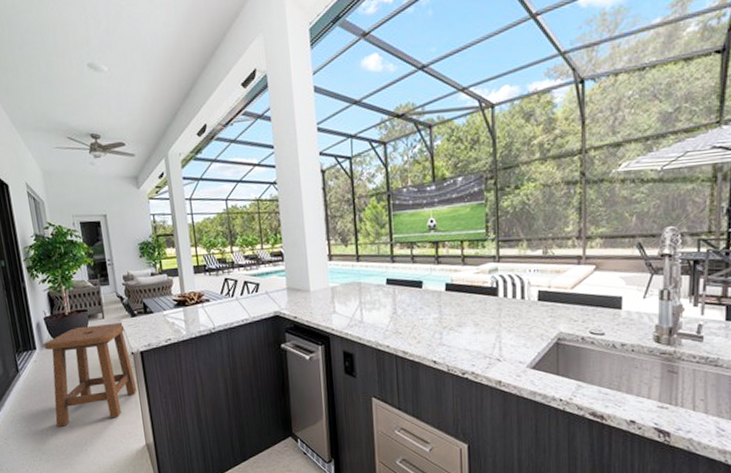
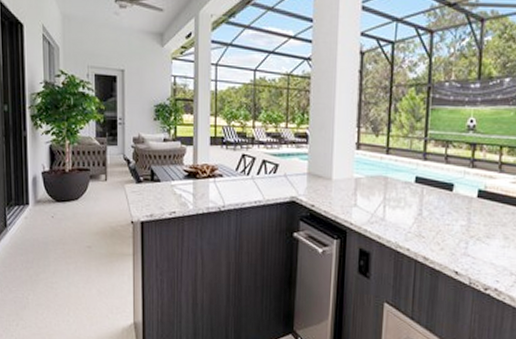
stool: present [44,322,137,427] -> none [38,186,132,292]

